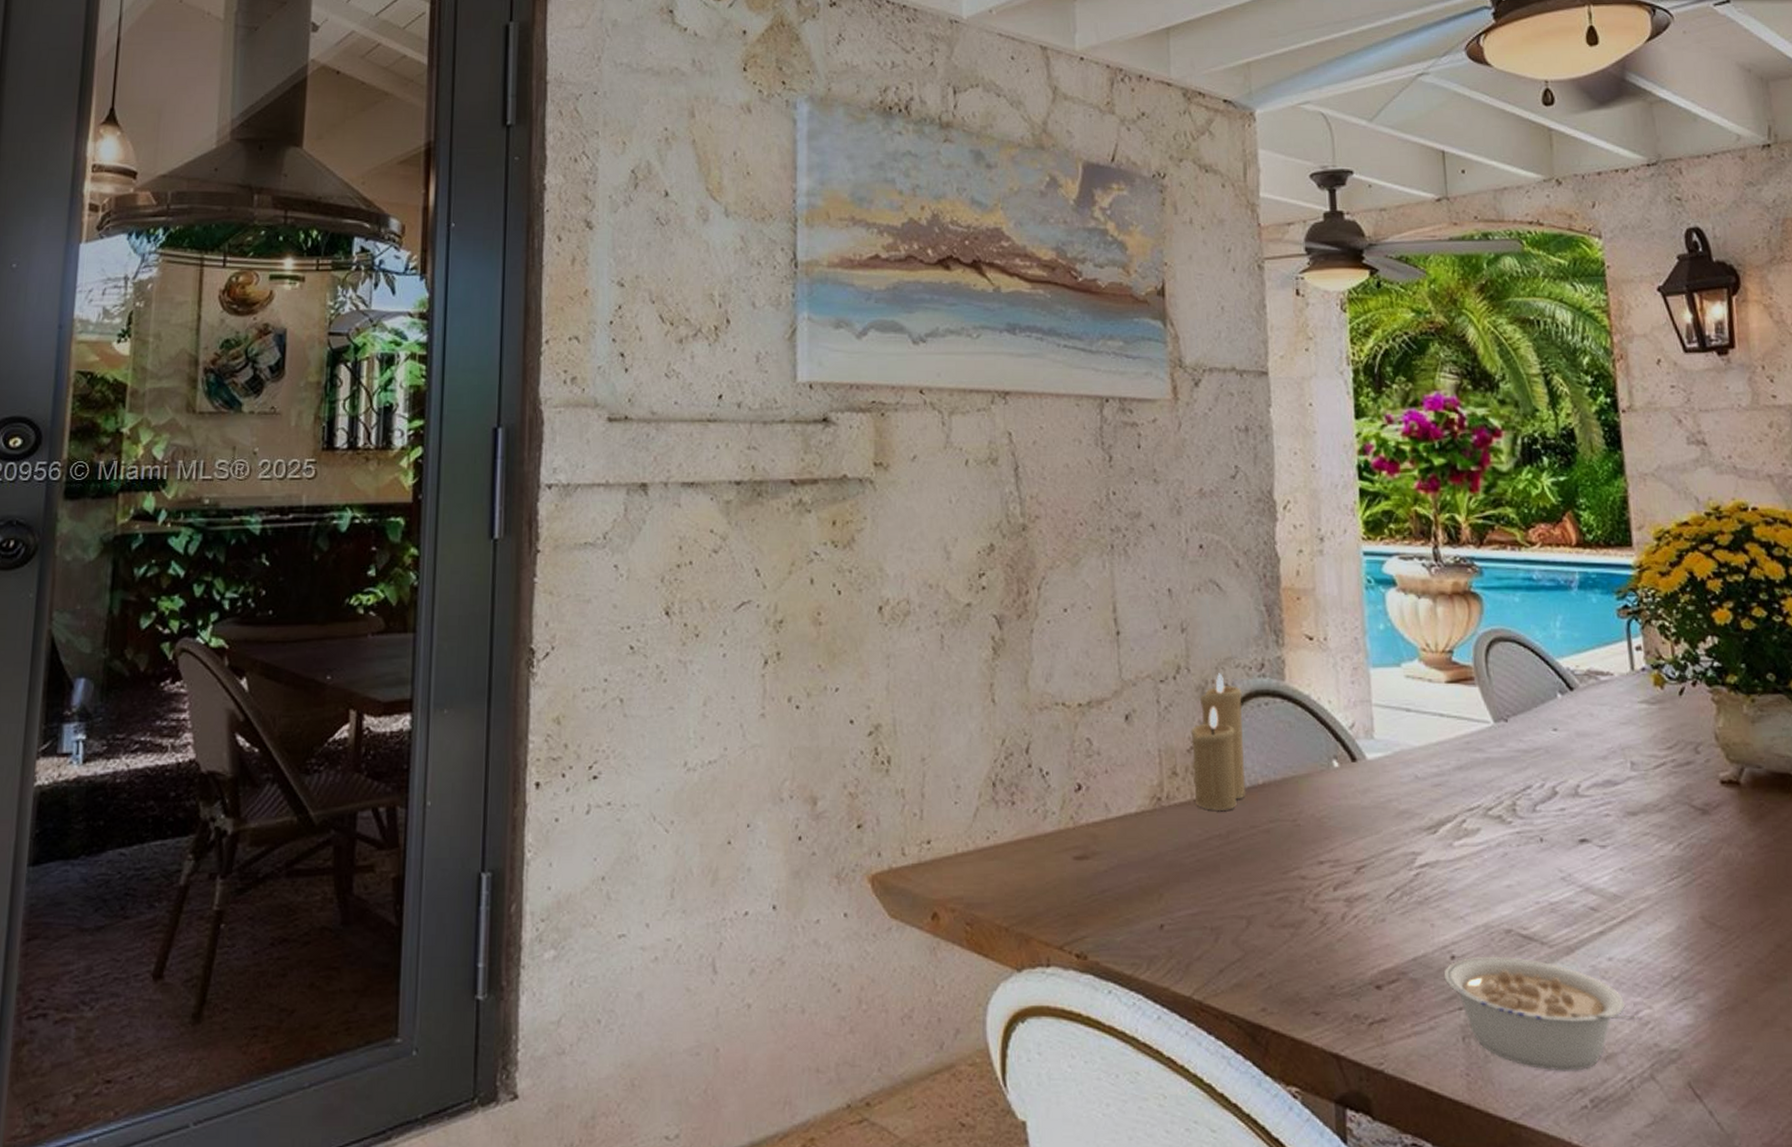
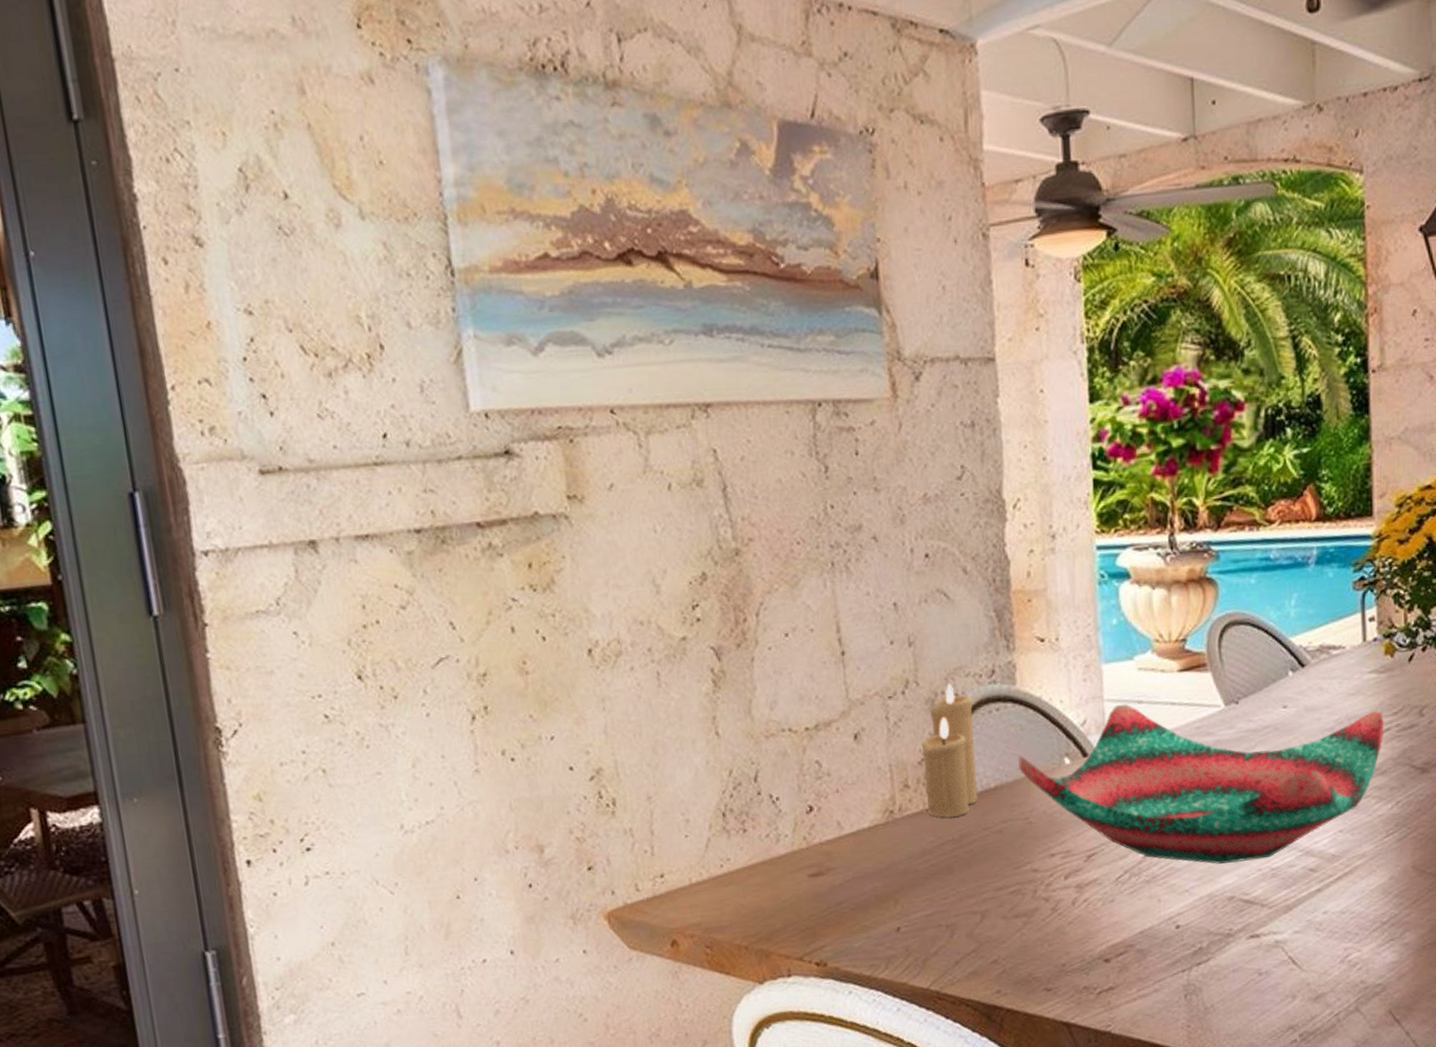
decorative bowl: none [1286,710,1659,892] -> present [1018,704,1383,864]
legume: present [1443,956,1639,1071] -> none [1168,920,1348,1014]

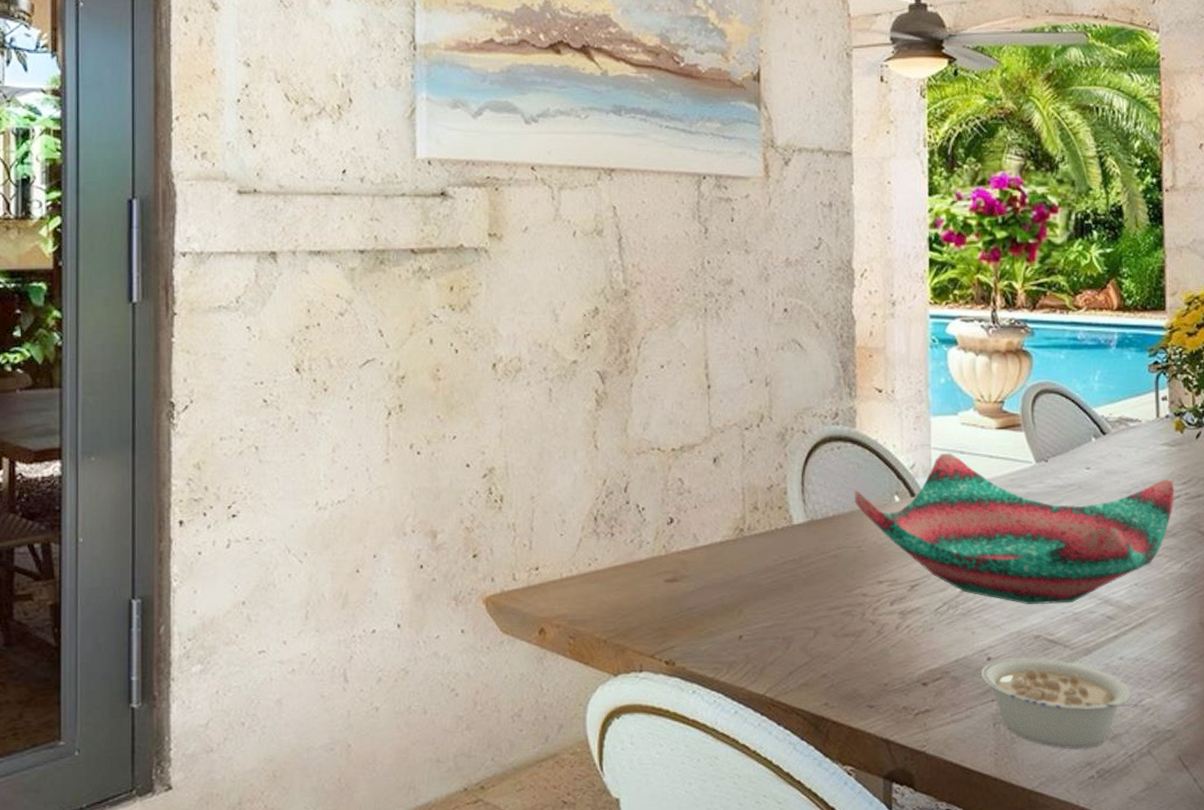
candle: present [921,683,978,818] -> none [771,421,818,540]
legume: none [1168,920,1348,1014] -> present [980,657,1141,749]

